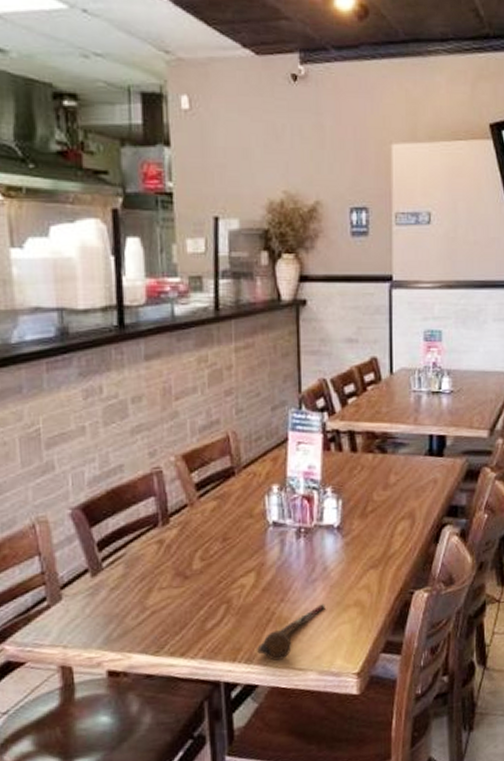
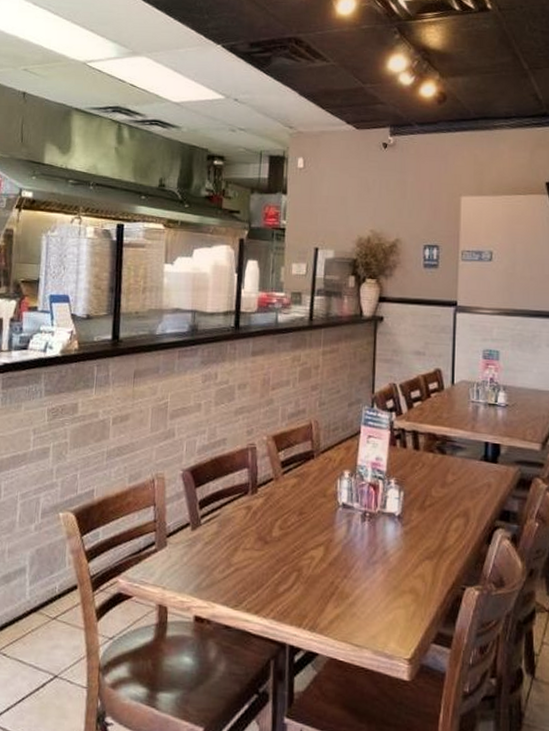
spoon: present [257,603,325,661] -> none [320,585,383,633]

